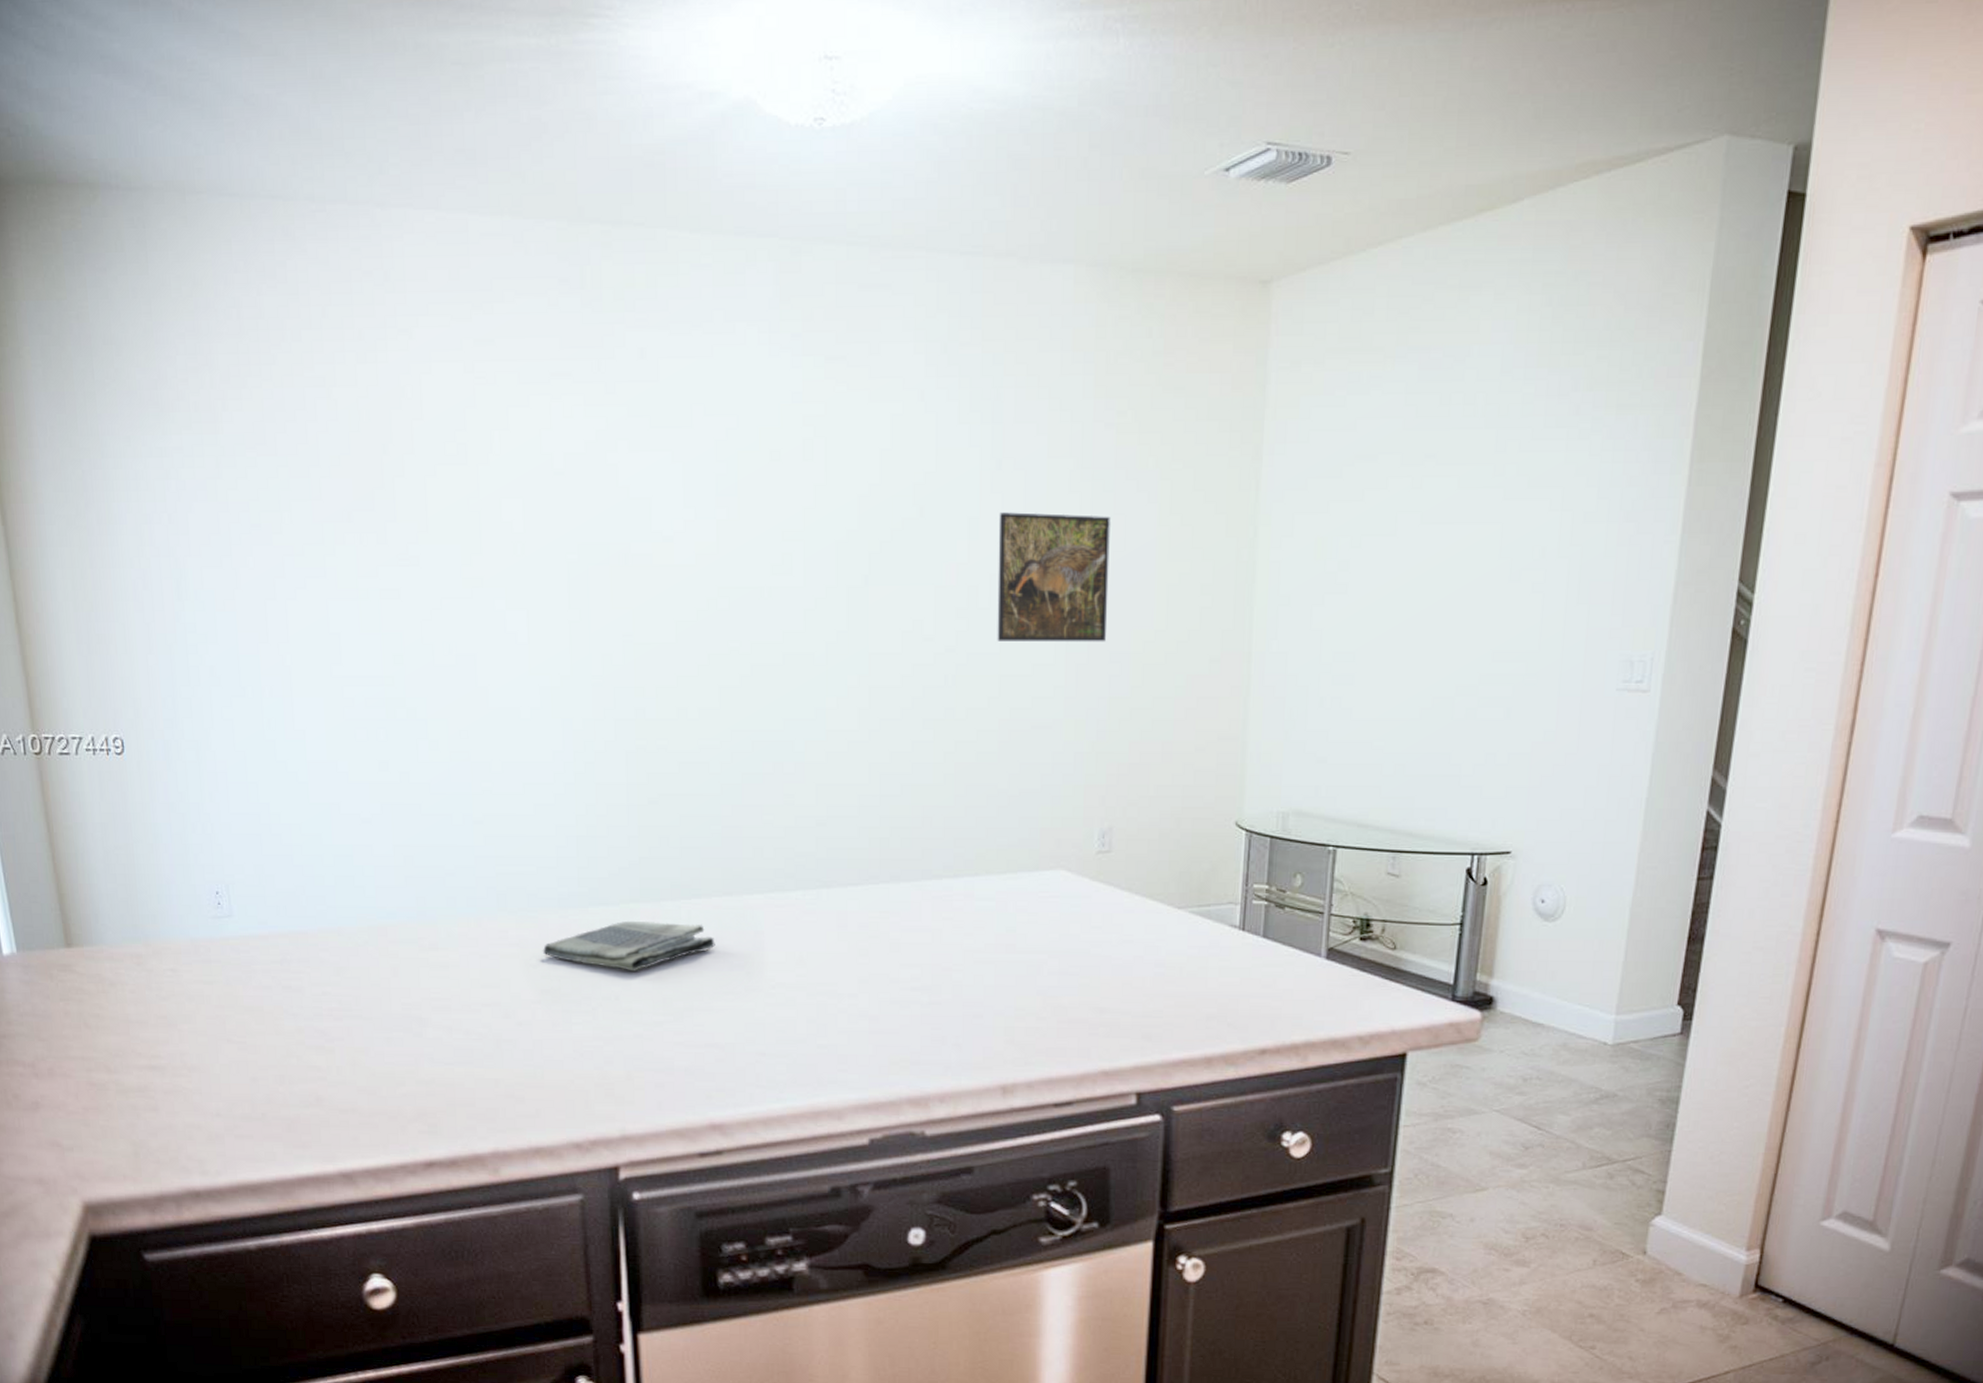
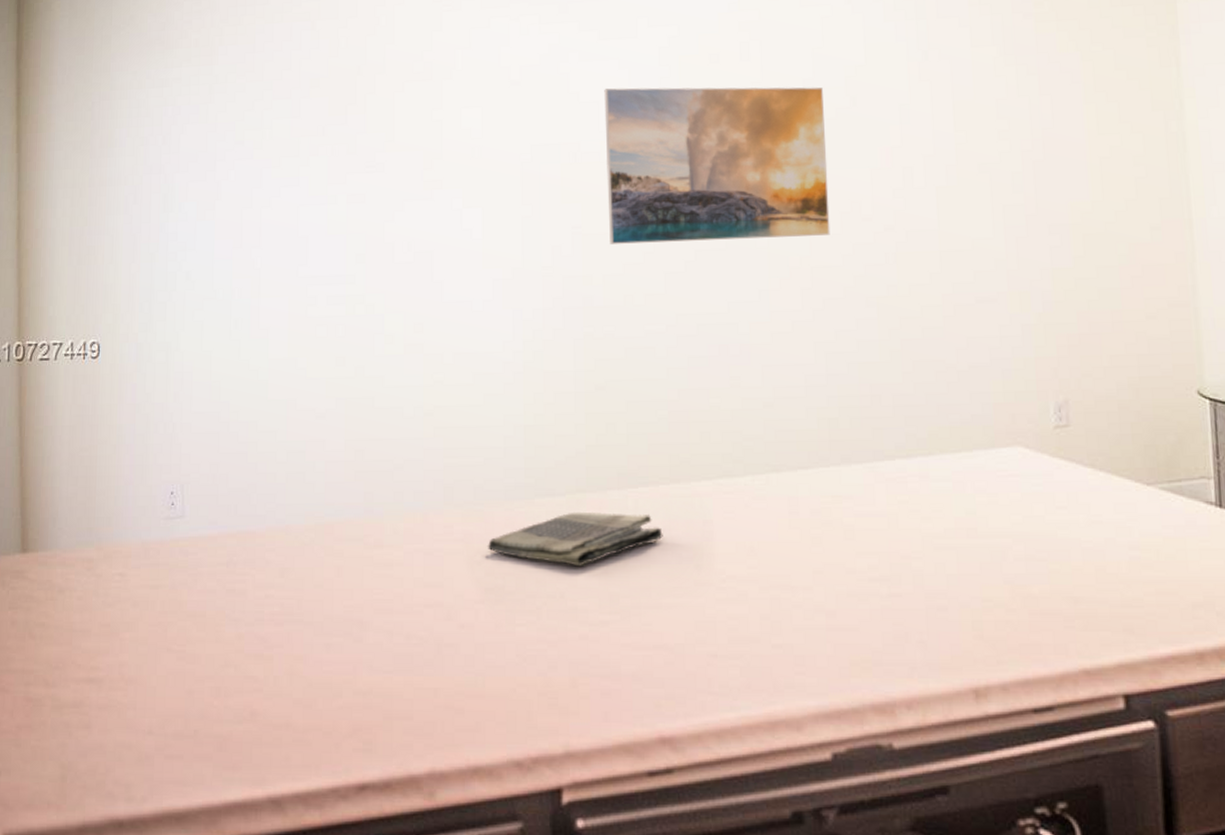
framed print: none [656,484,891,655] -> present [604,87,830,244]
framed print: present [997,512,1110,642] -> none [928,96,1043,218]

